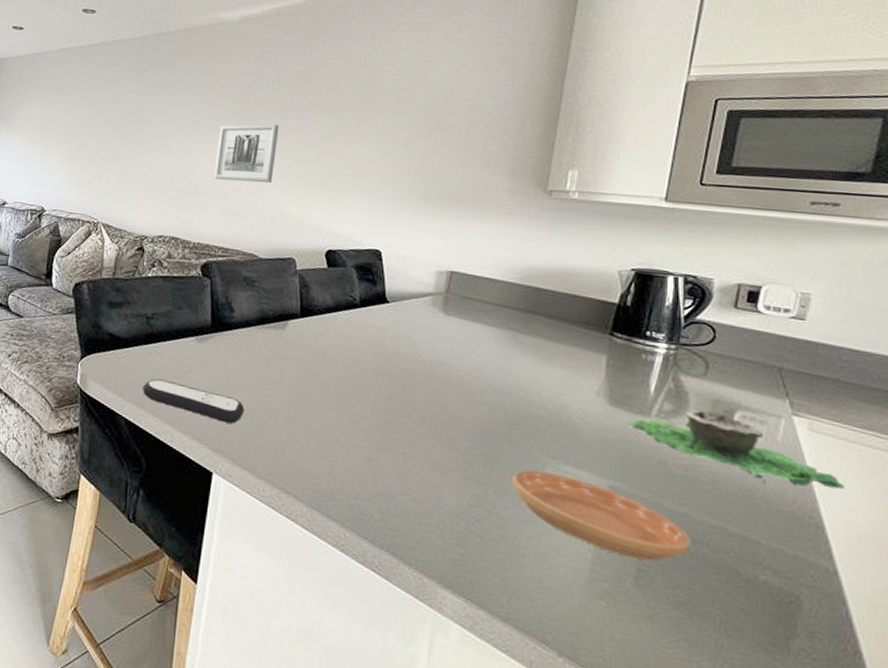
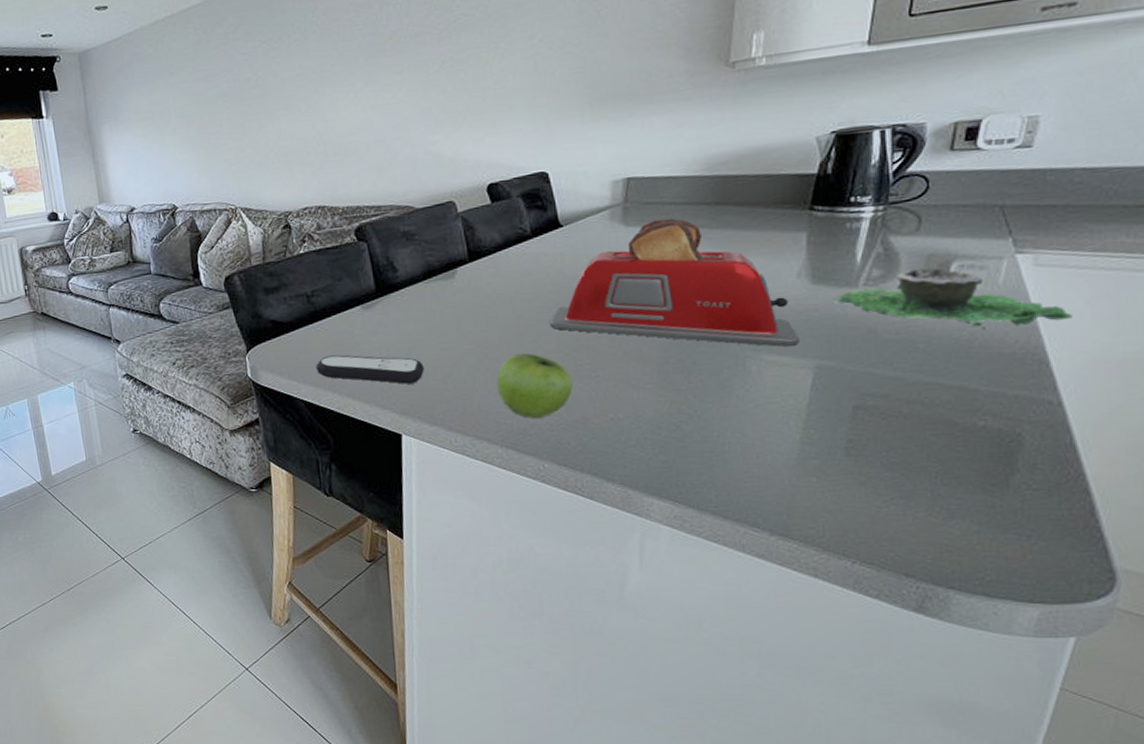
wall art: present [213,124,280,183] -> none [349,54,418,133]
fruit: none [310,414,382,484] -> present [496,352,573,418]
toaster: none [366,314,597,463] -> present [549,218,801,347]
saucer: present [513,470,691,561] -> none [712,364,904,431]

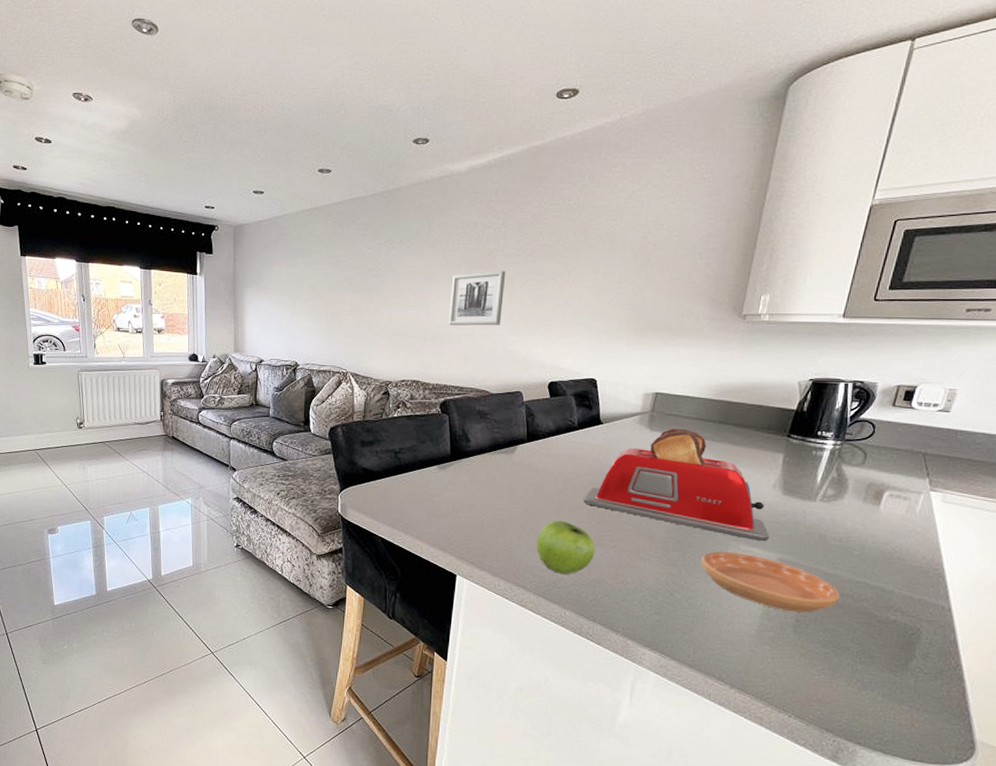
remote control: present [316,354,424,384] -> none [395,503,481,534]
wall art: none [349,54,418,133] -> present [448,270,506,326]
saucer: none [712,364,904,431] -> present [701,551,840,613]
succulent planter: present [831,266,1072,329] -> none [795,492,965,546]

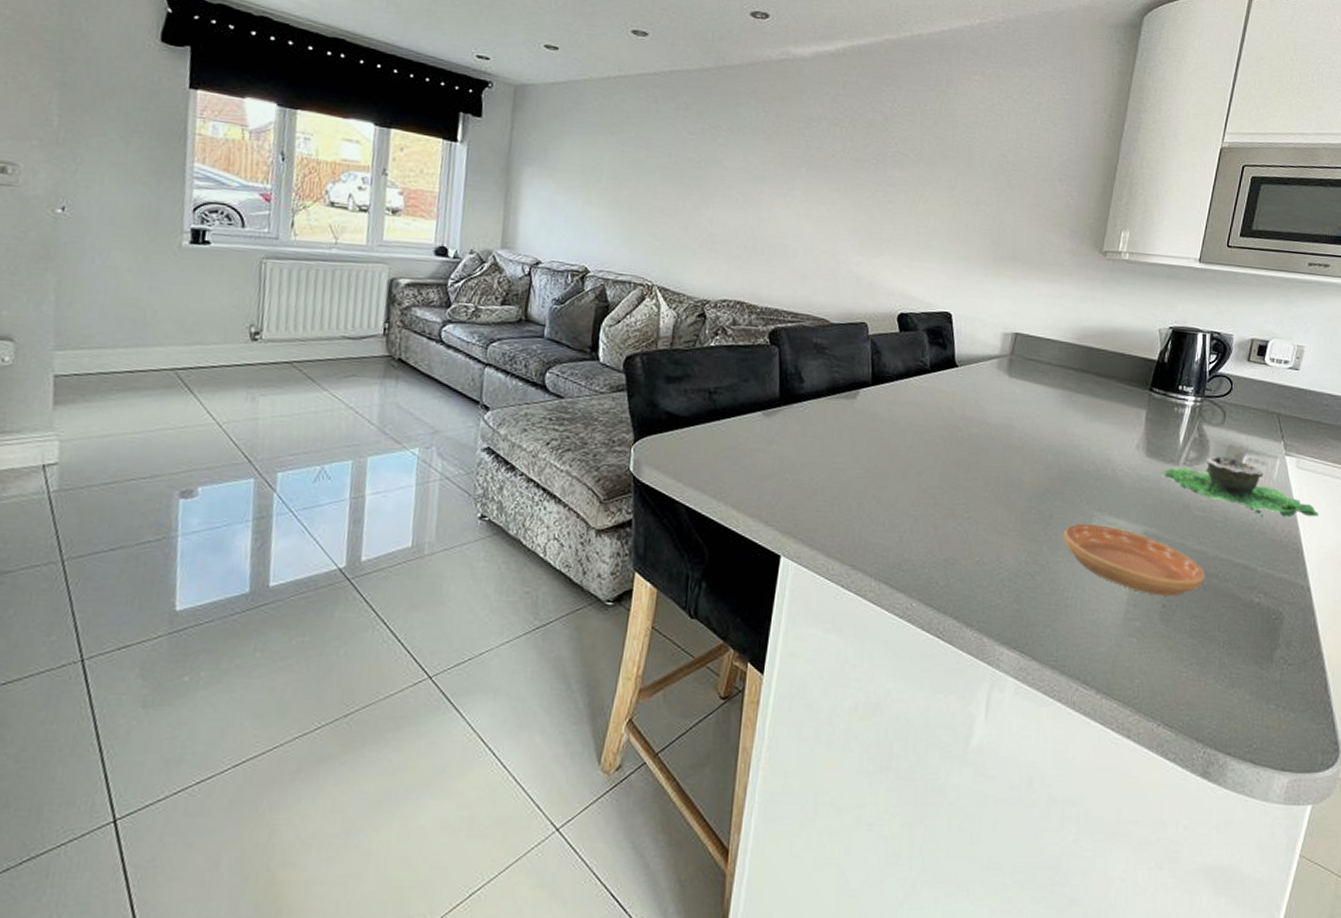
wall art: present [448,270,506,326] -> none [783,175,853,241]
fruit: present [536,520,596,574] -> none [879,484,948,553]
toaster: present [583,428,770,542] -> none [935,375,1134,512]
succulent planter: none [795,492,965,546] -> present [1159,455,1319,517]

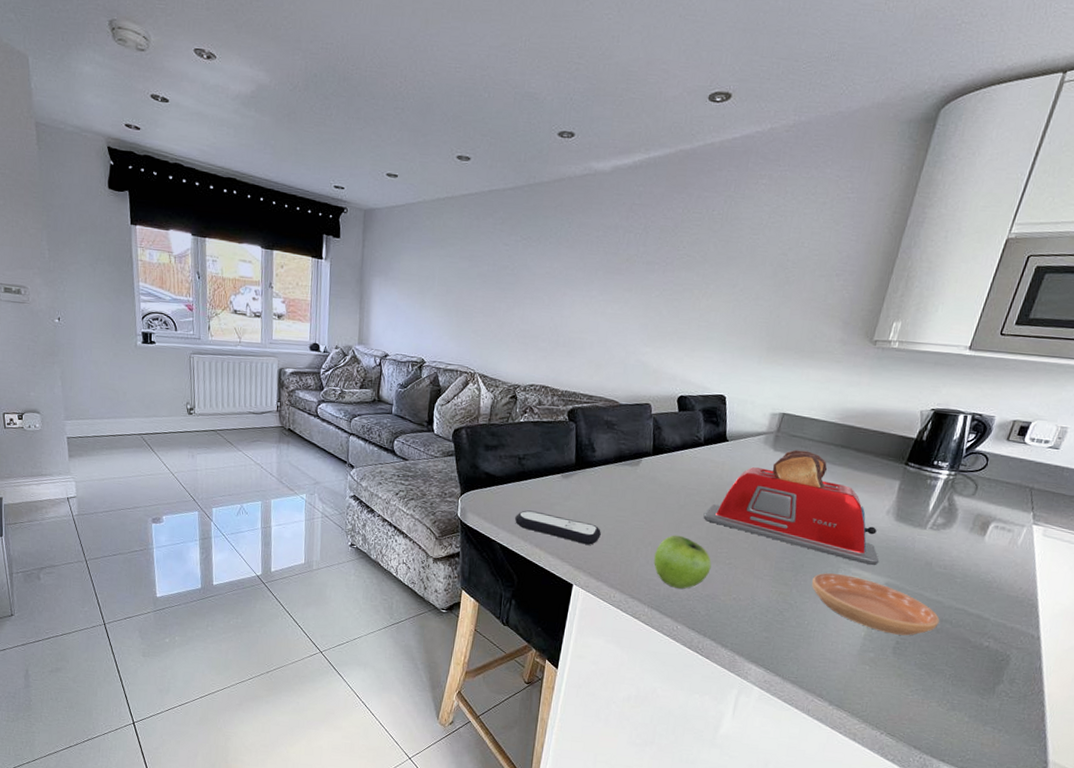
remote control: none [705,459,814,502] -> present [515,510,601,545]
fruit: none [879,484,948,553] -> present [654,535,712,589]
toaster: none [935,375,1134,512] -> present [703,450,880,566]
succulent planter: present [1159,455,1319,517] -> none [906,522,1059,579]

